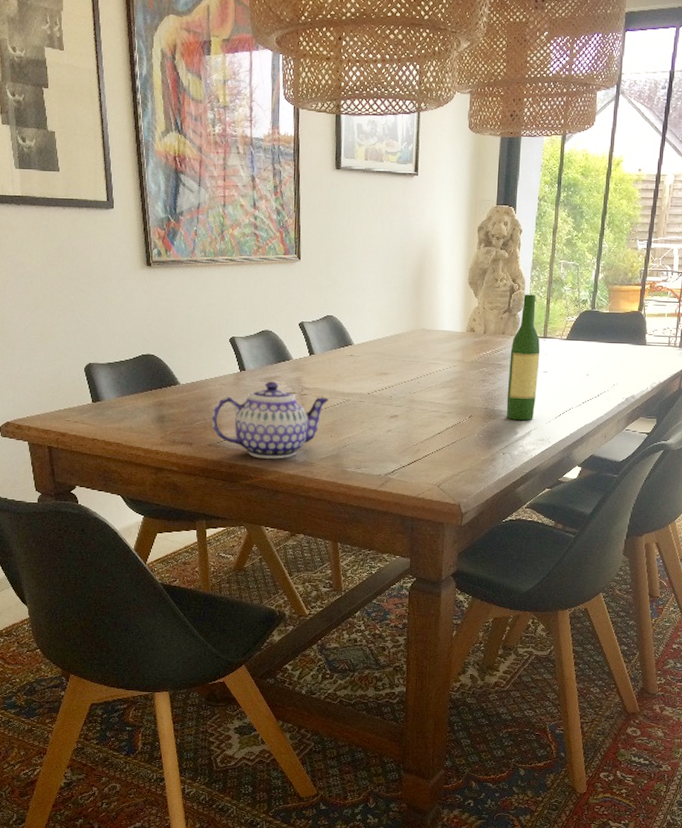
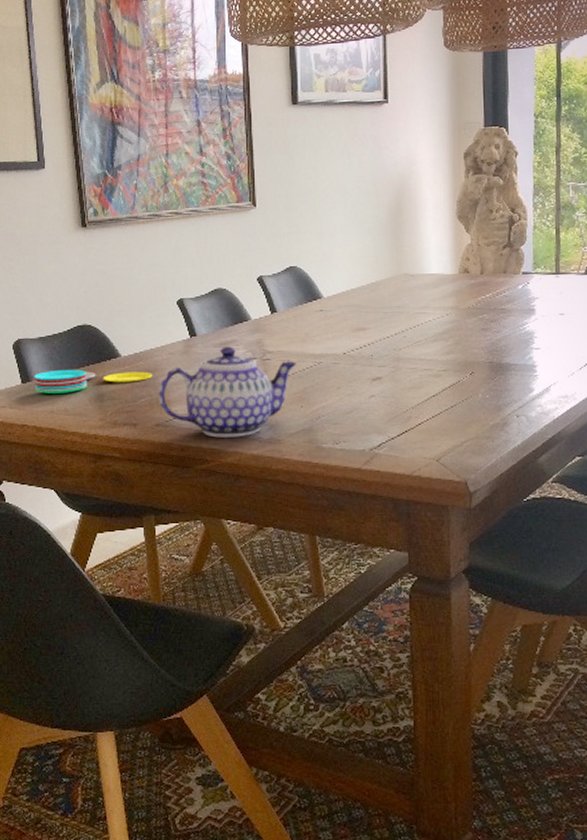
plate: none [103,392,207,414] -> present [34,369,153,395]
wine bottle: present [506,294,540,421] -> none [515,224,554,375]

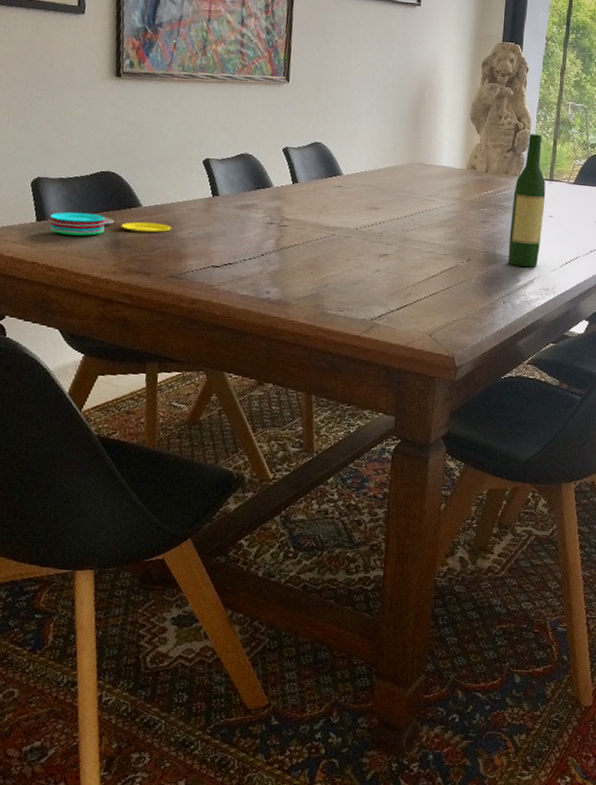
teapot: present [158,346,298,438] -> none [174,209,312,296]
wine bottle: none [515,224,554,375] -> present [507,133,546,267]

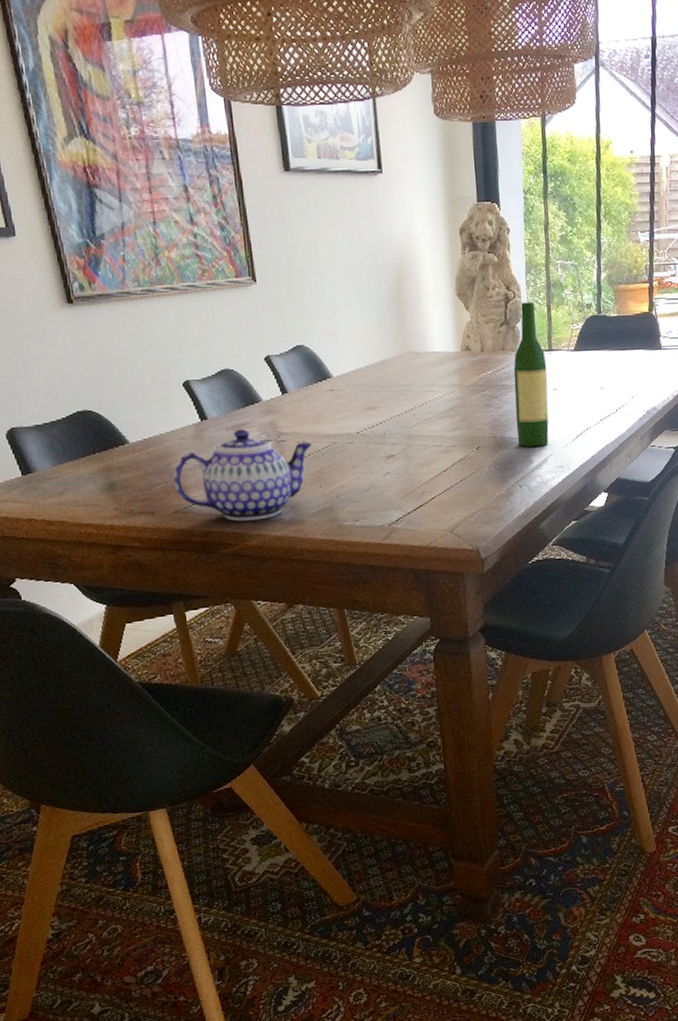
plate: present [49,212,172,236] -> none [35,458,166,486]
teapot: none [174,209,312,296] -> present [173,429,313,522]

